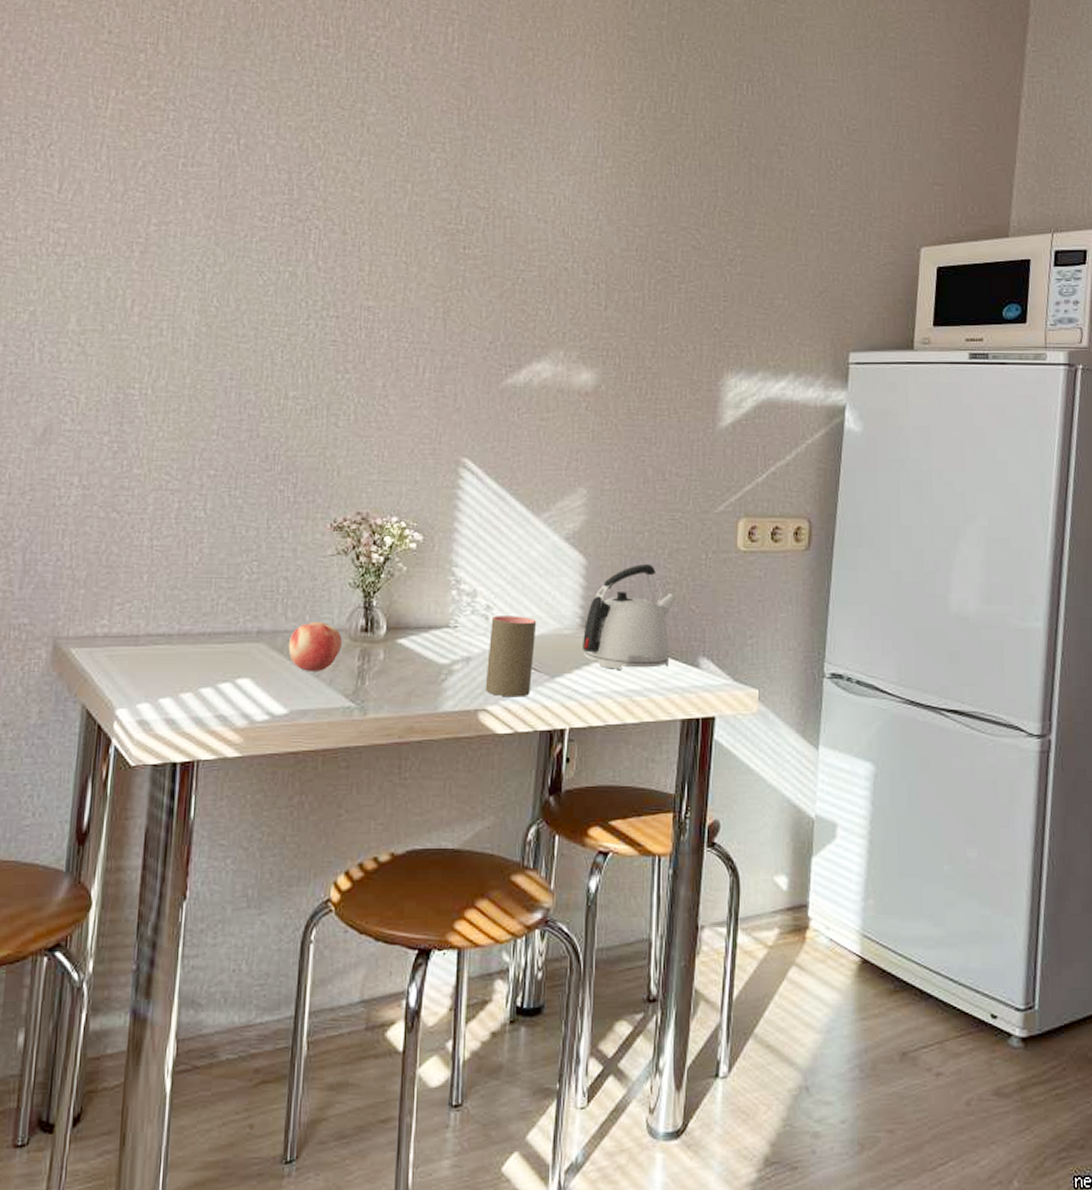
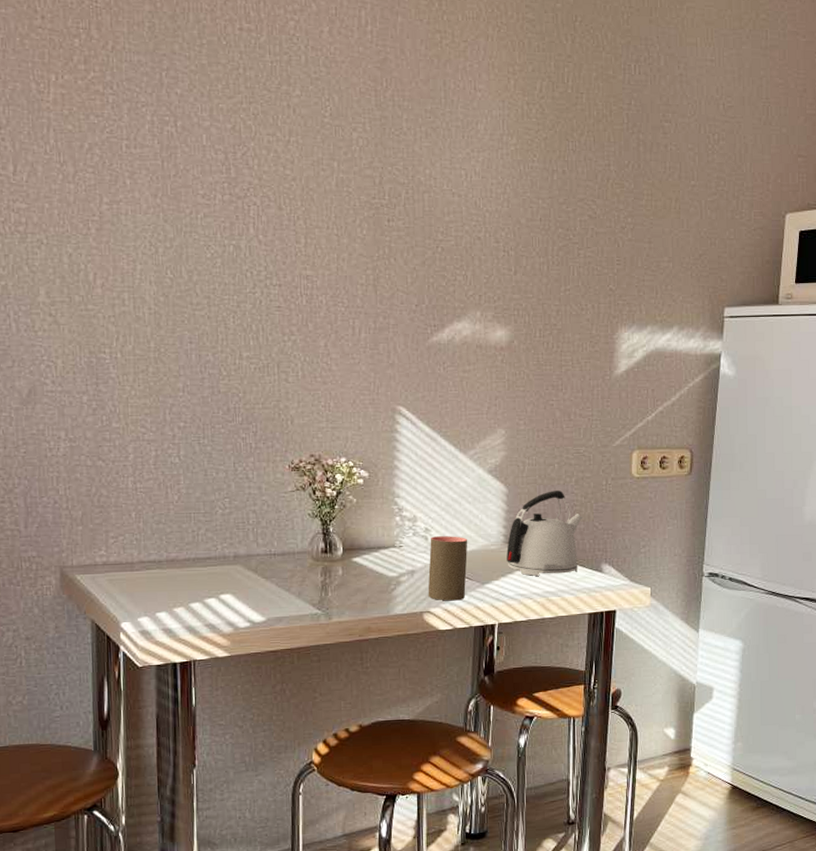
fruit: present [288,622,342,671] -> none [261,546,306,587]

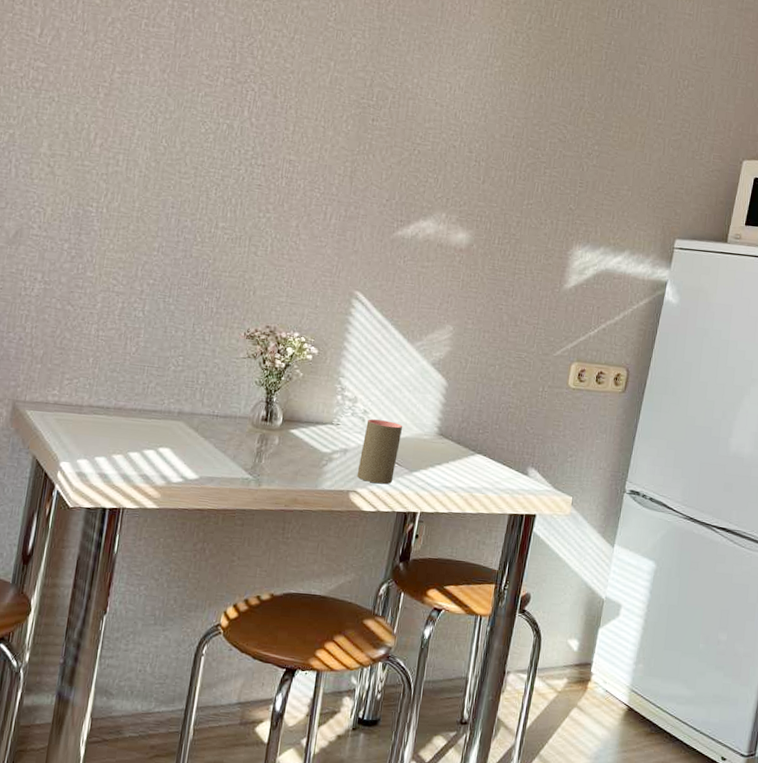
kettle: present [506,491,583,576] -> none [437,390,516,472]

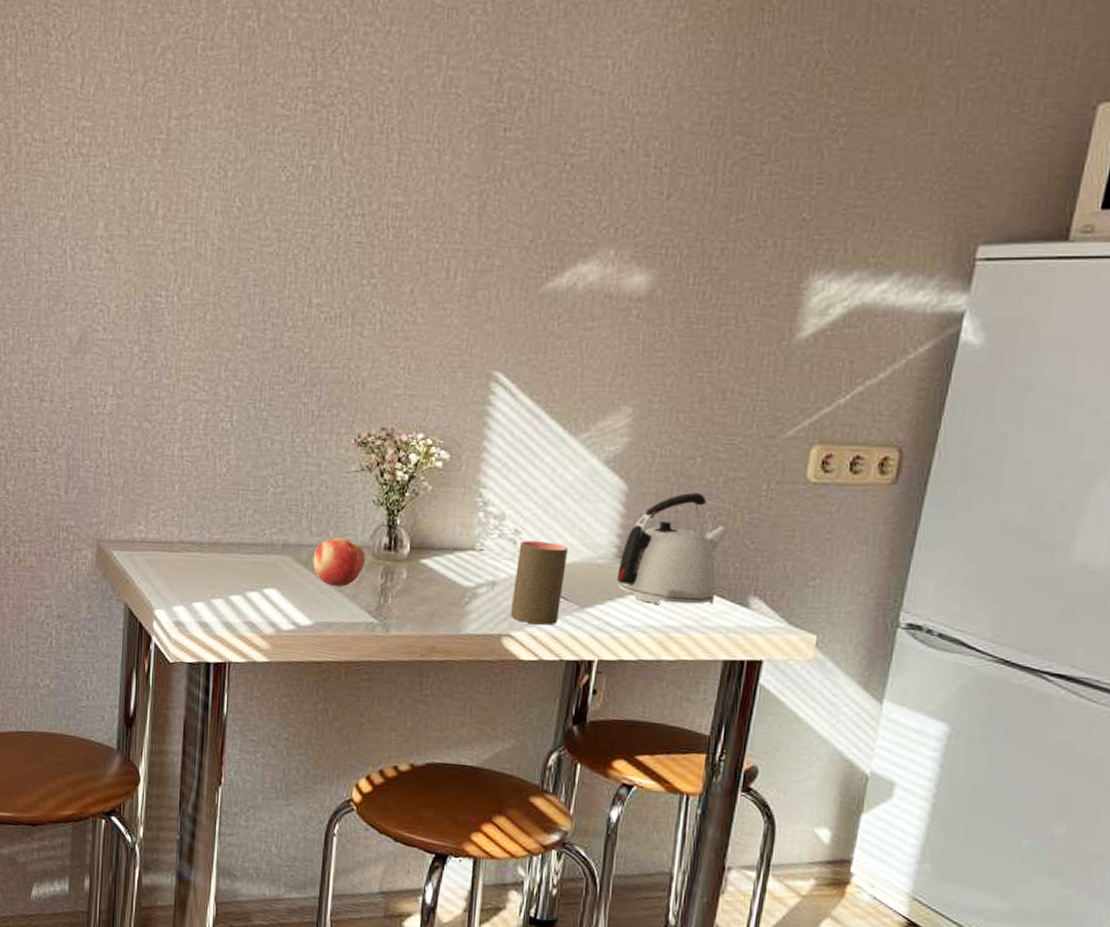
fruit: none [202,409,246,449] -> present [312,538,365,587]
kettle: none [437,390,516,472] -> present [617,493,729,605]

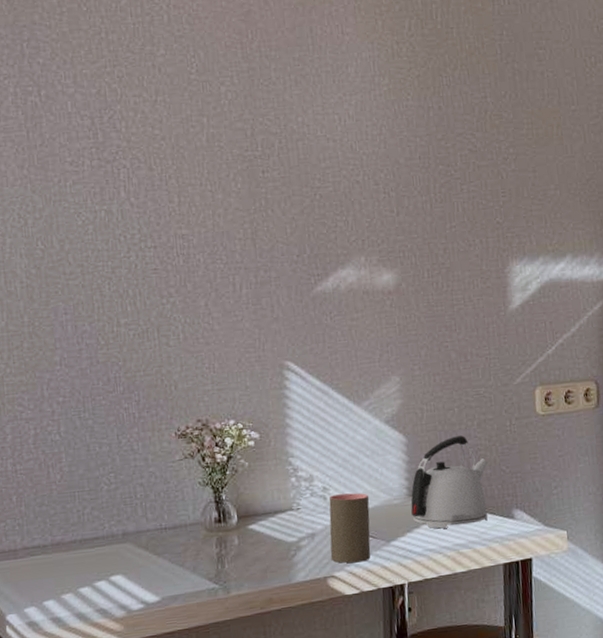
fruit: present [312,538,365,587] -> none [152,519,200,563]

